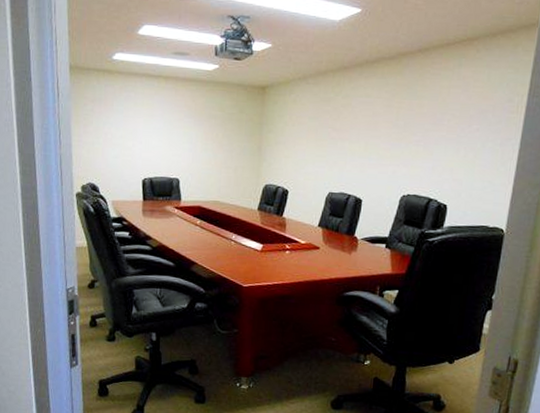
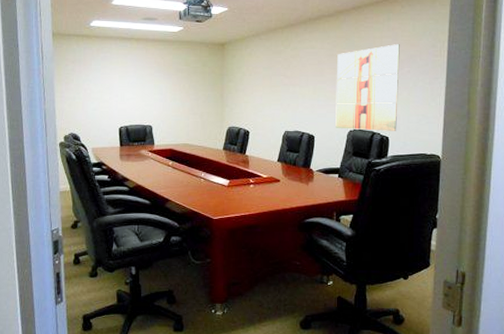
wall art: none [387,96,470,199] -> present [335,44,400,131]

